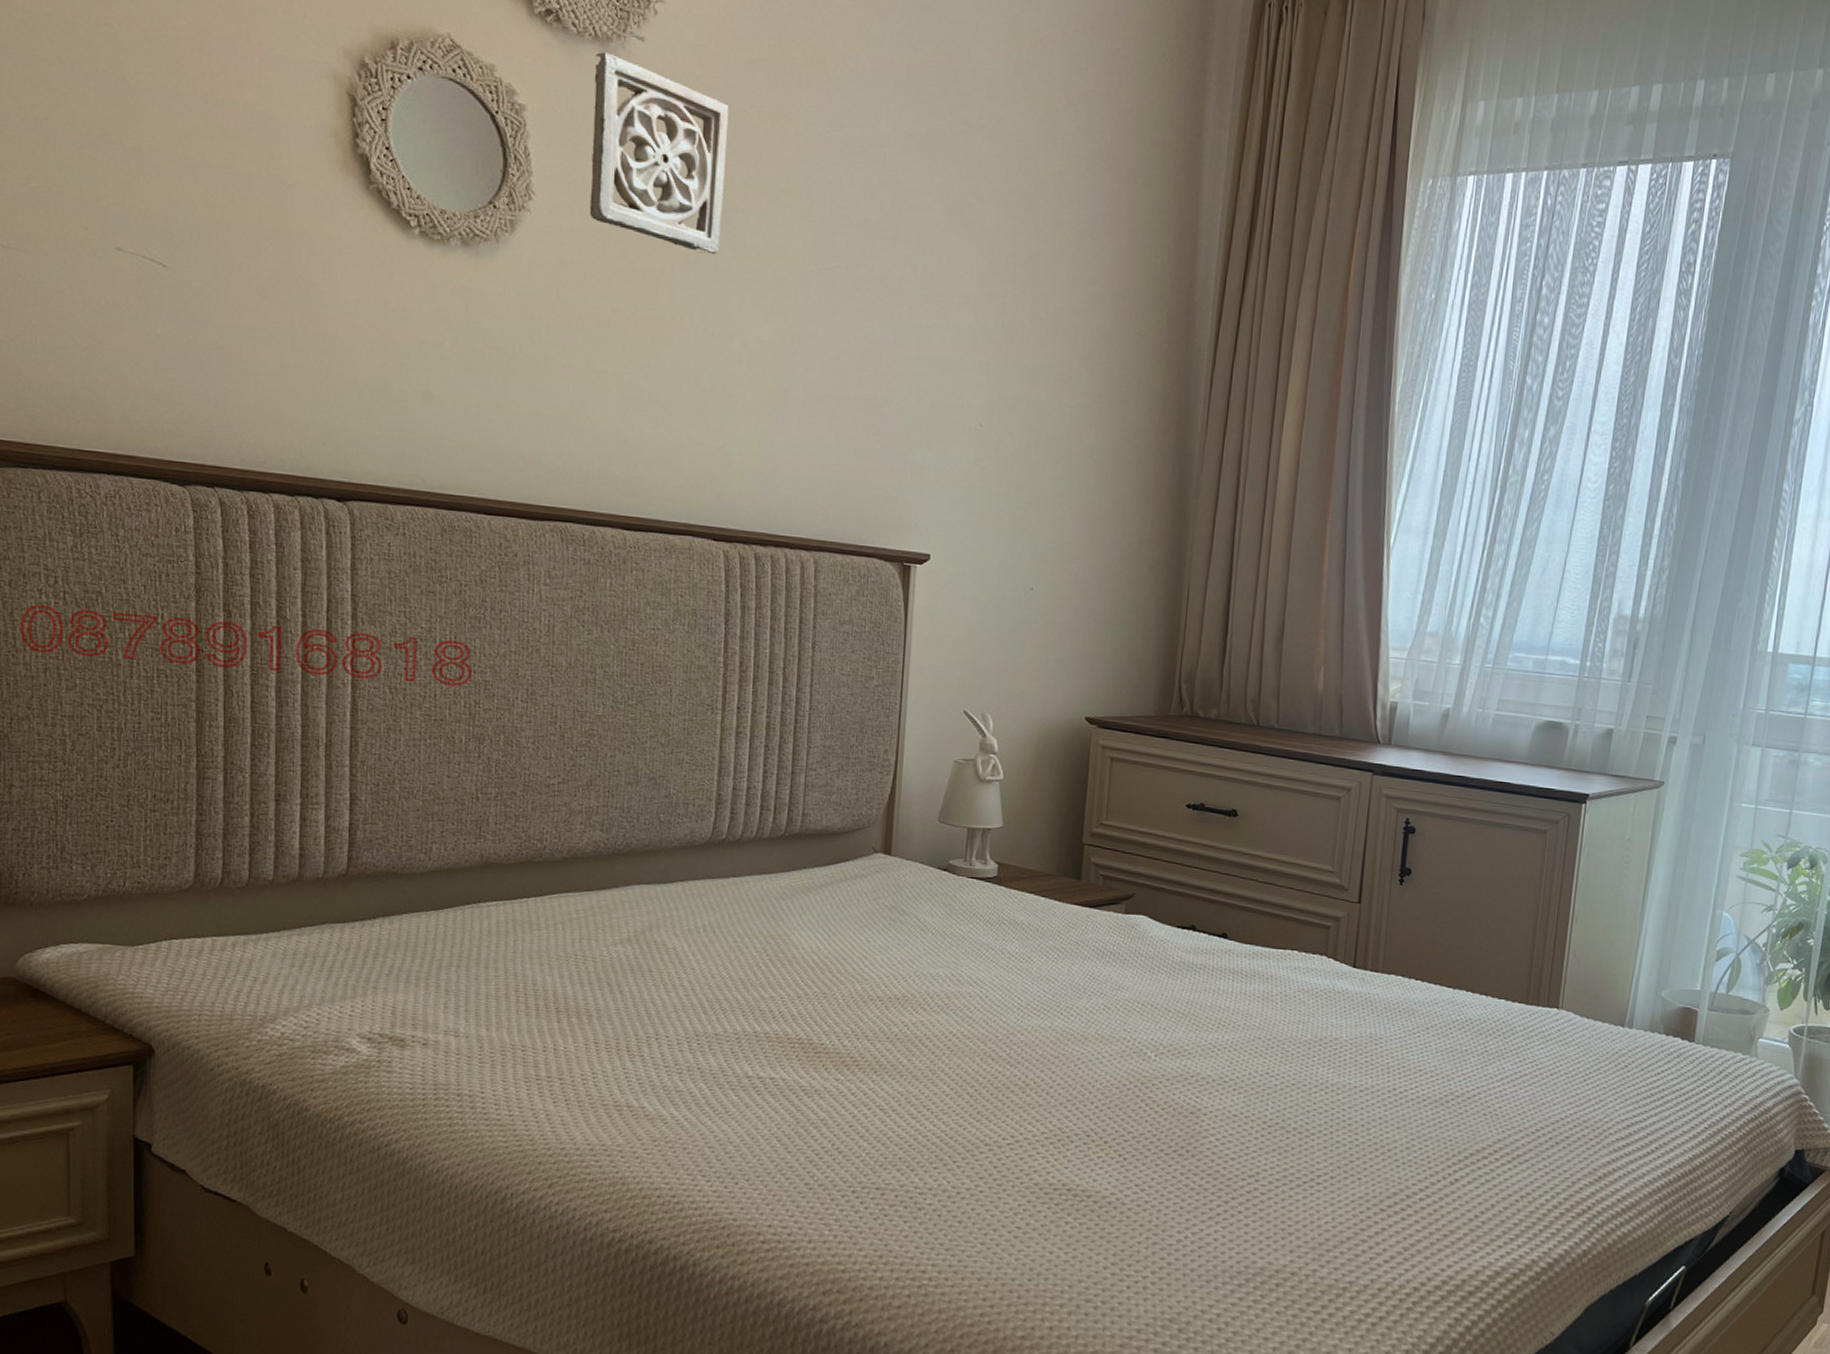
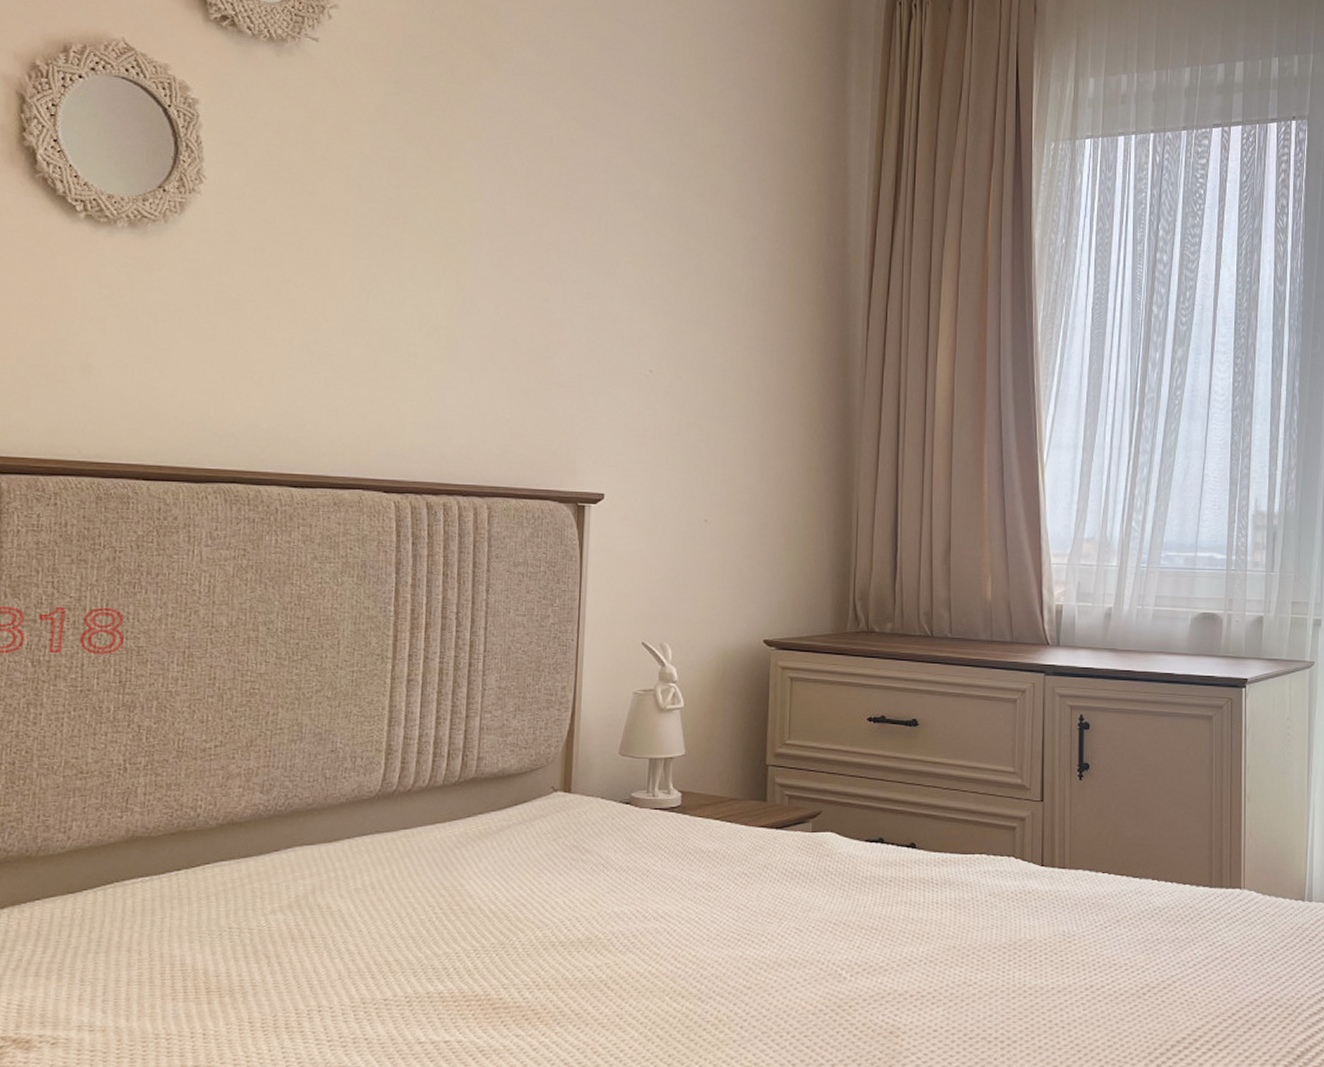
wall ornament: present [589,52,730,255] -> none [261,51,402,227]

